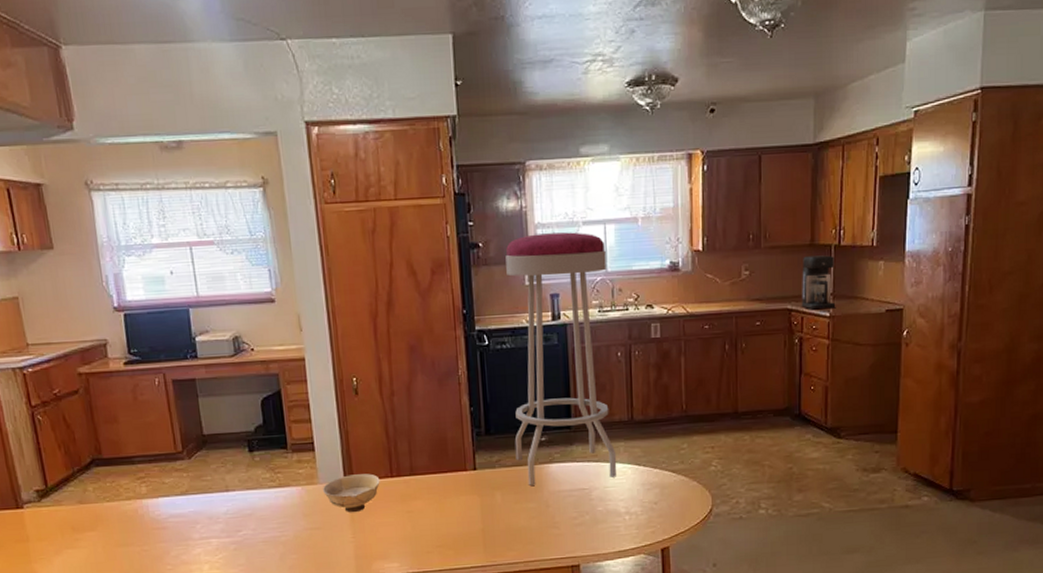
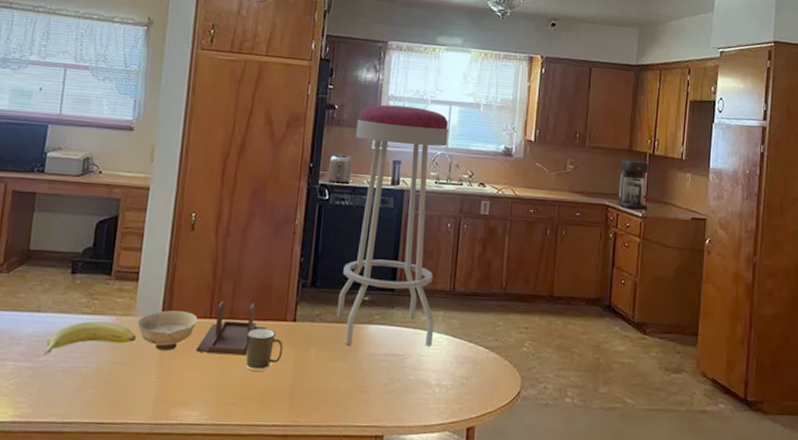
fruit: none [242,492,325,530] -> present [43,321,136,355]
napkin holder: none [385,457,448,510] -> present [197,301,266,354]
mug: none [429,480,469,521] -> present [245,328,283,372]
toaster: none [483,295,510,327] -> present [327,154,352,184]

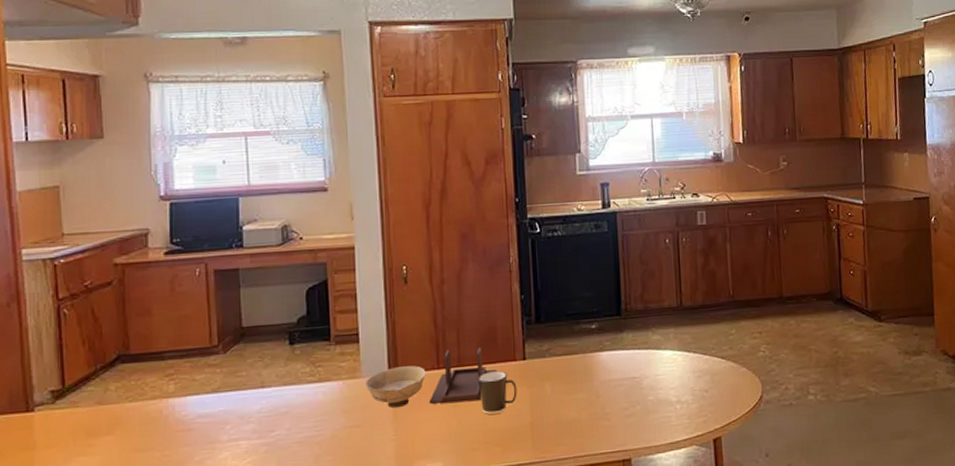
fruit: present [43,321,136,355] -> none [276,387,366,430]
toaster: present [327,154,352,184] -> none [535,184,561,215]
bar stool: present [336,104,449,347] -> none [558,125,667,375]
coffee maker: present [617,160,649,210] -> none [835,147,868,198]

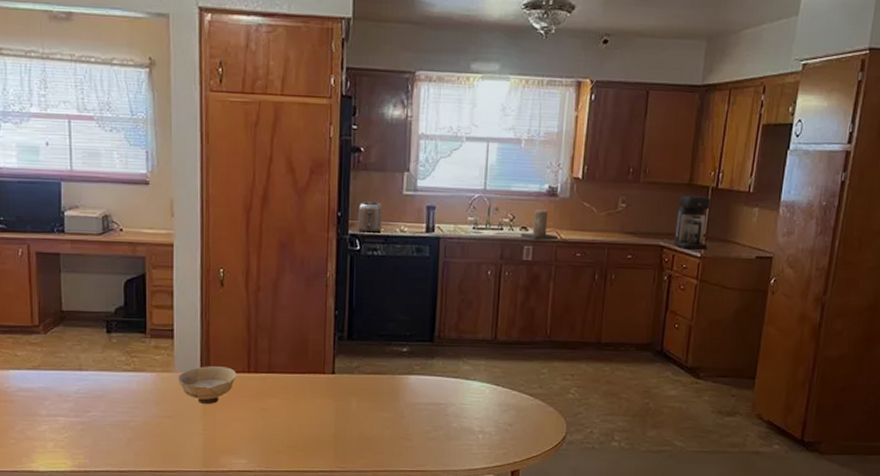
napkin holder: present [430,347,497,404] -> none [239,356,305,406]
mug: present [477,371,517,415] -> none [286,381,324,422]
toaster: none [535,184,561,215] -> present [357,201,384,233]
paper towel roll: none [693,175,729,206] -> present [521,209,559,241]
coffee maker: none [835,147,868,198] -> present [673,195,711,250]

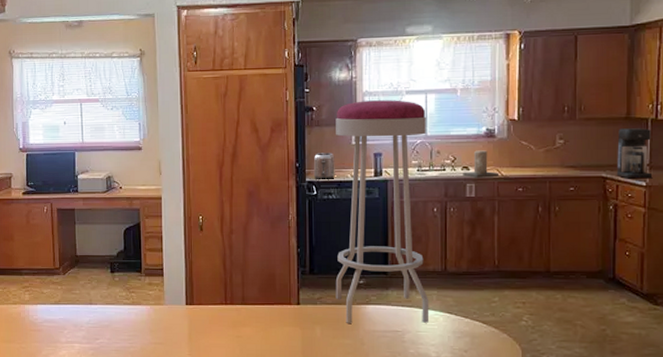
bowl: present [177,366,236,405] -> none [167,299,216,333]
bar stool: none [375,144,487,395] -> present [335,100,429,323]

